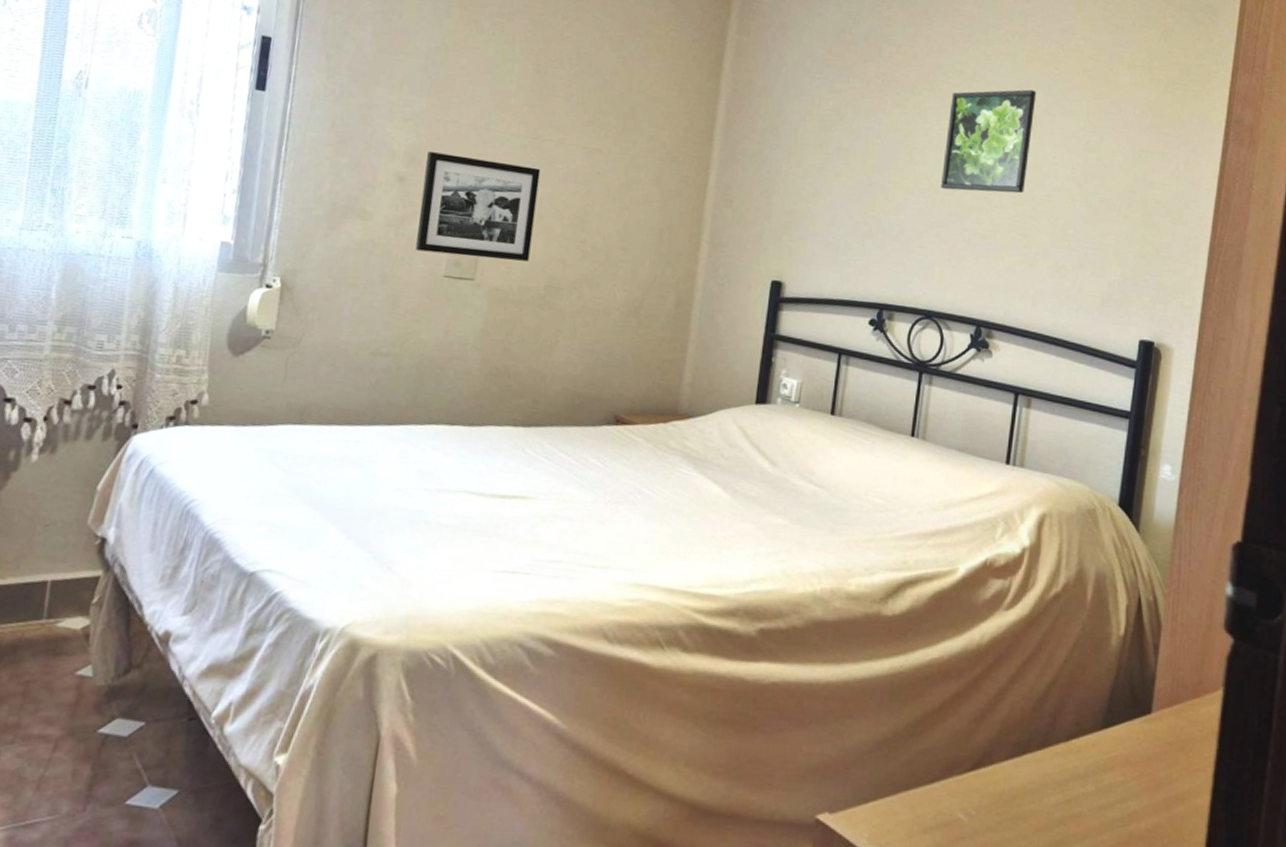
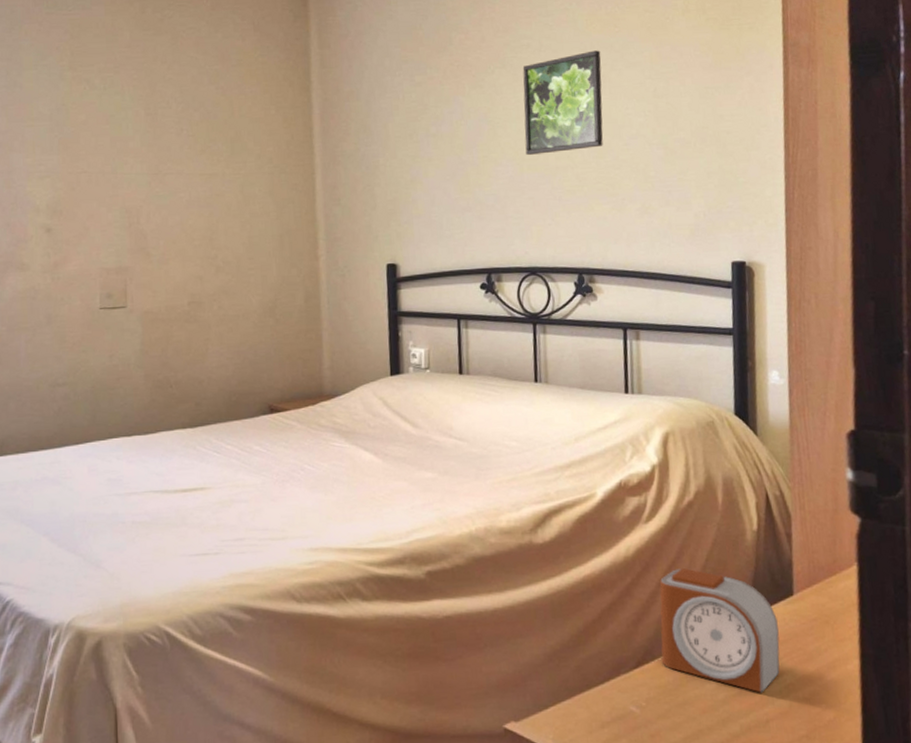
picture frame: present [415,152,541,262] -> none [67,199,170,290]
alarm clock: none [1001,666,1131,817] -> present [660,568,780,693]

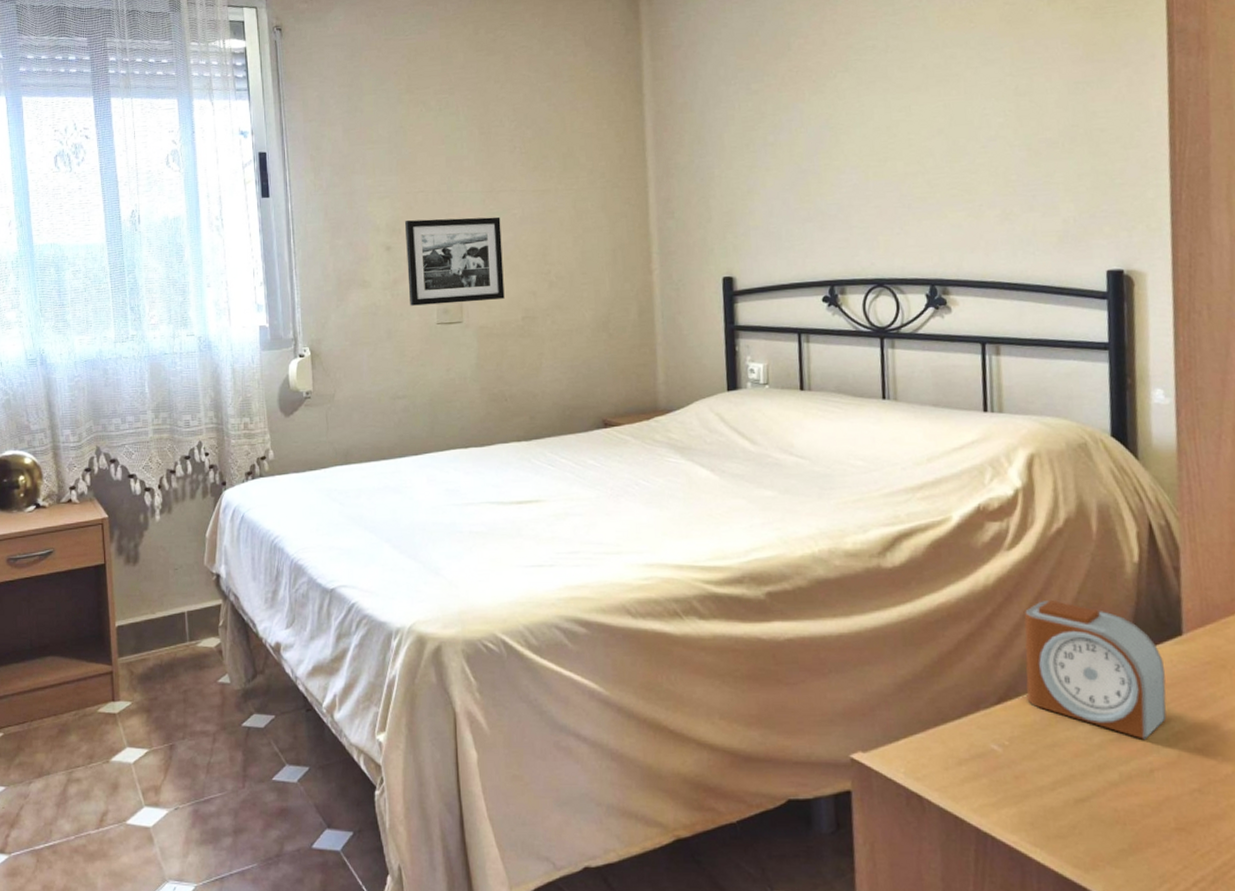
picture frame: none [67,199,170,290] -> present [405,216,505,306]
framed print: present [522,50,603,156] -> none [867,48,958,162]

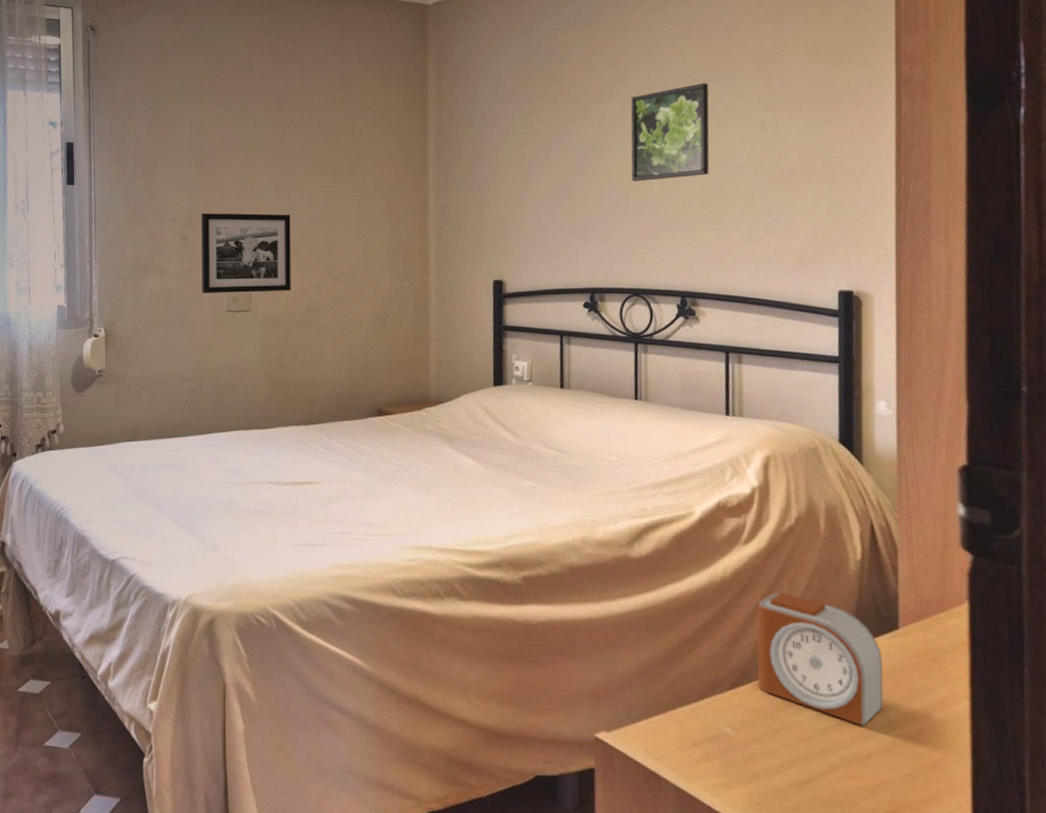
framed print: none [867,48,958,162] -> present [631,83,710,182]

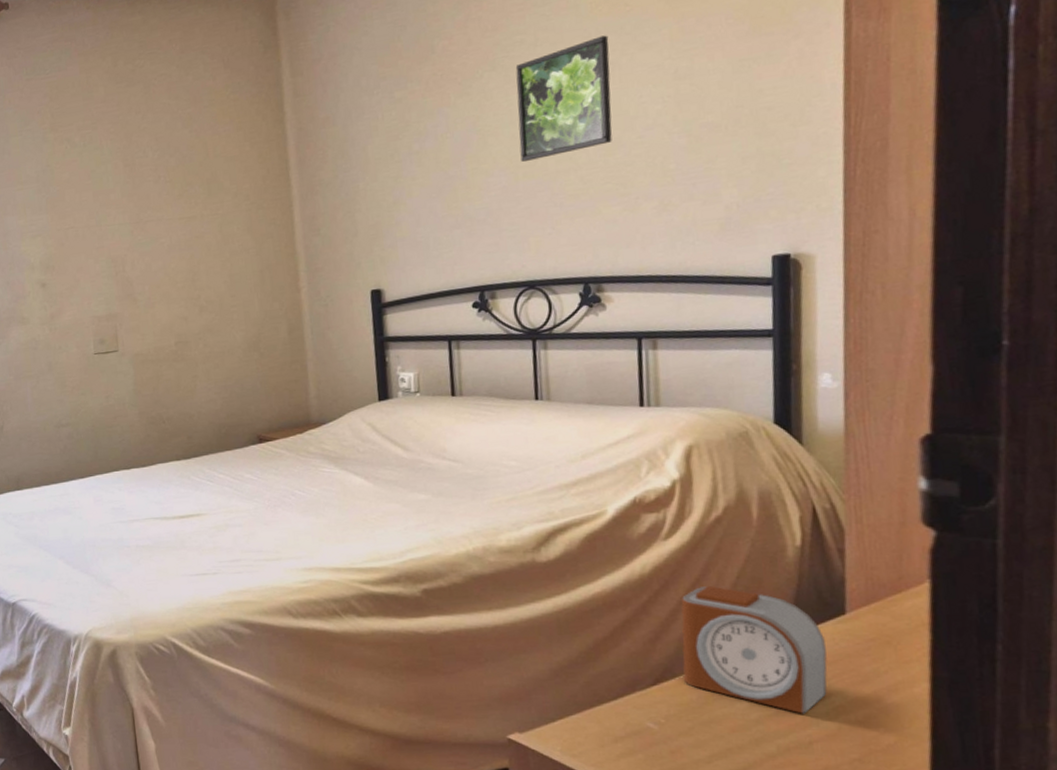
picture frame: present [201,213,291,293] -> none [58,246,157,339]

